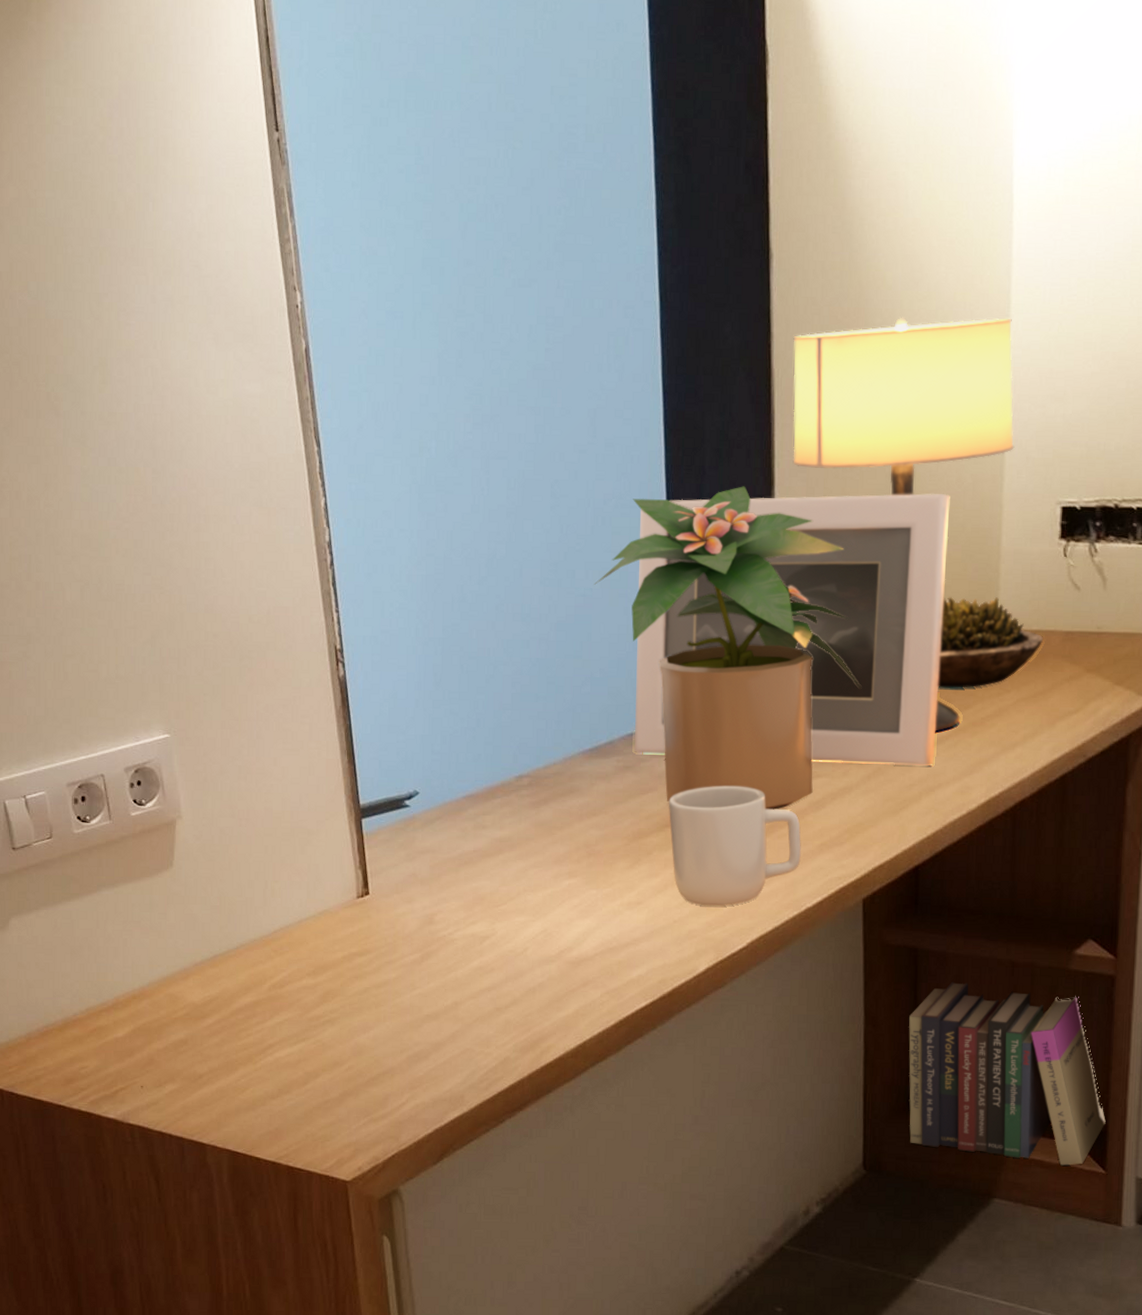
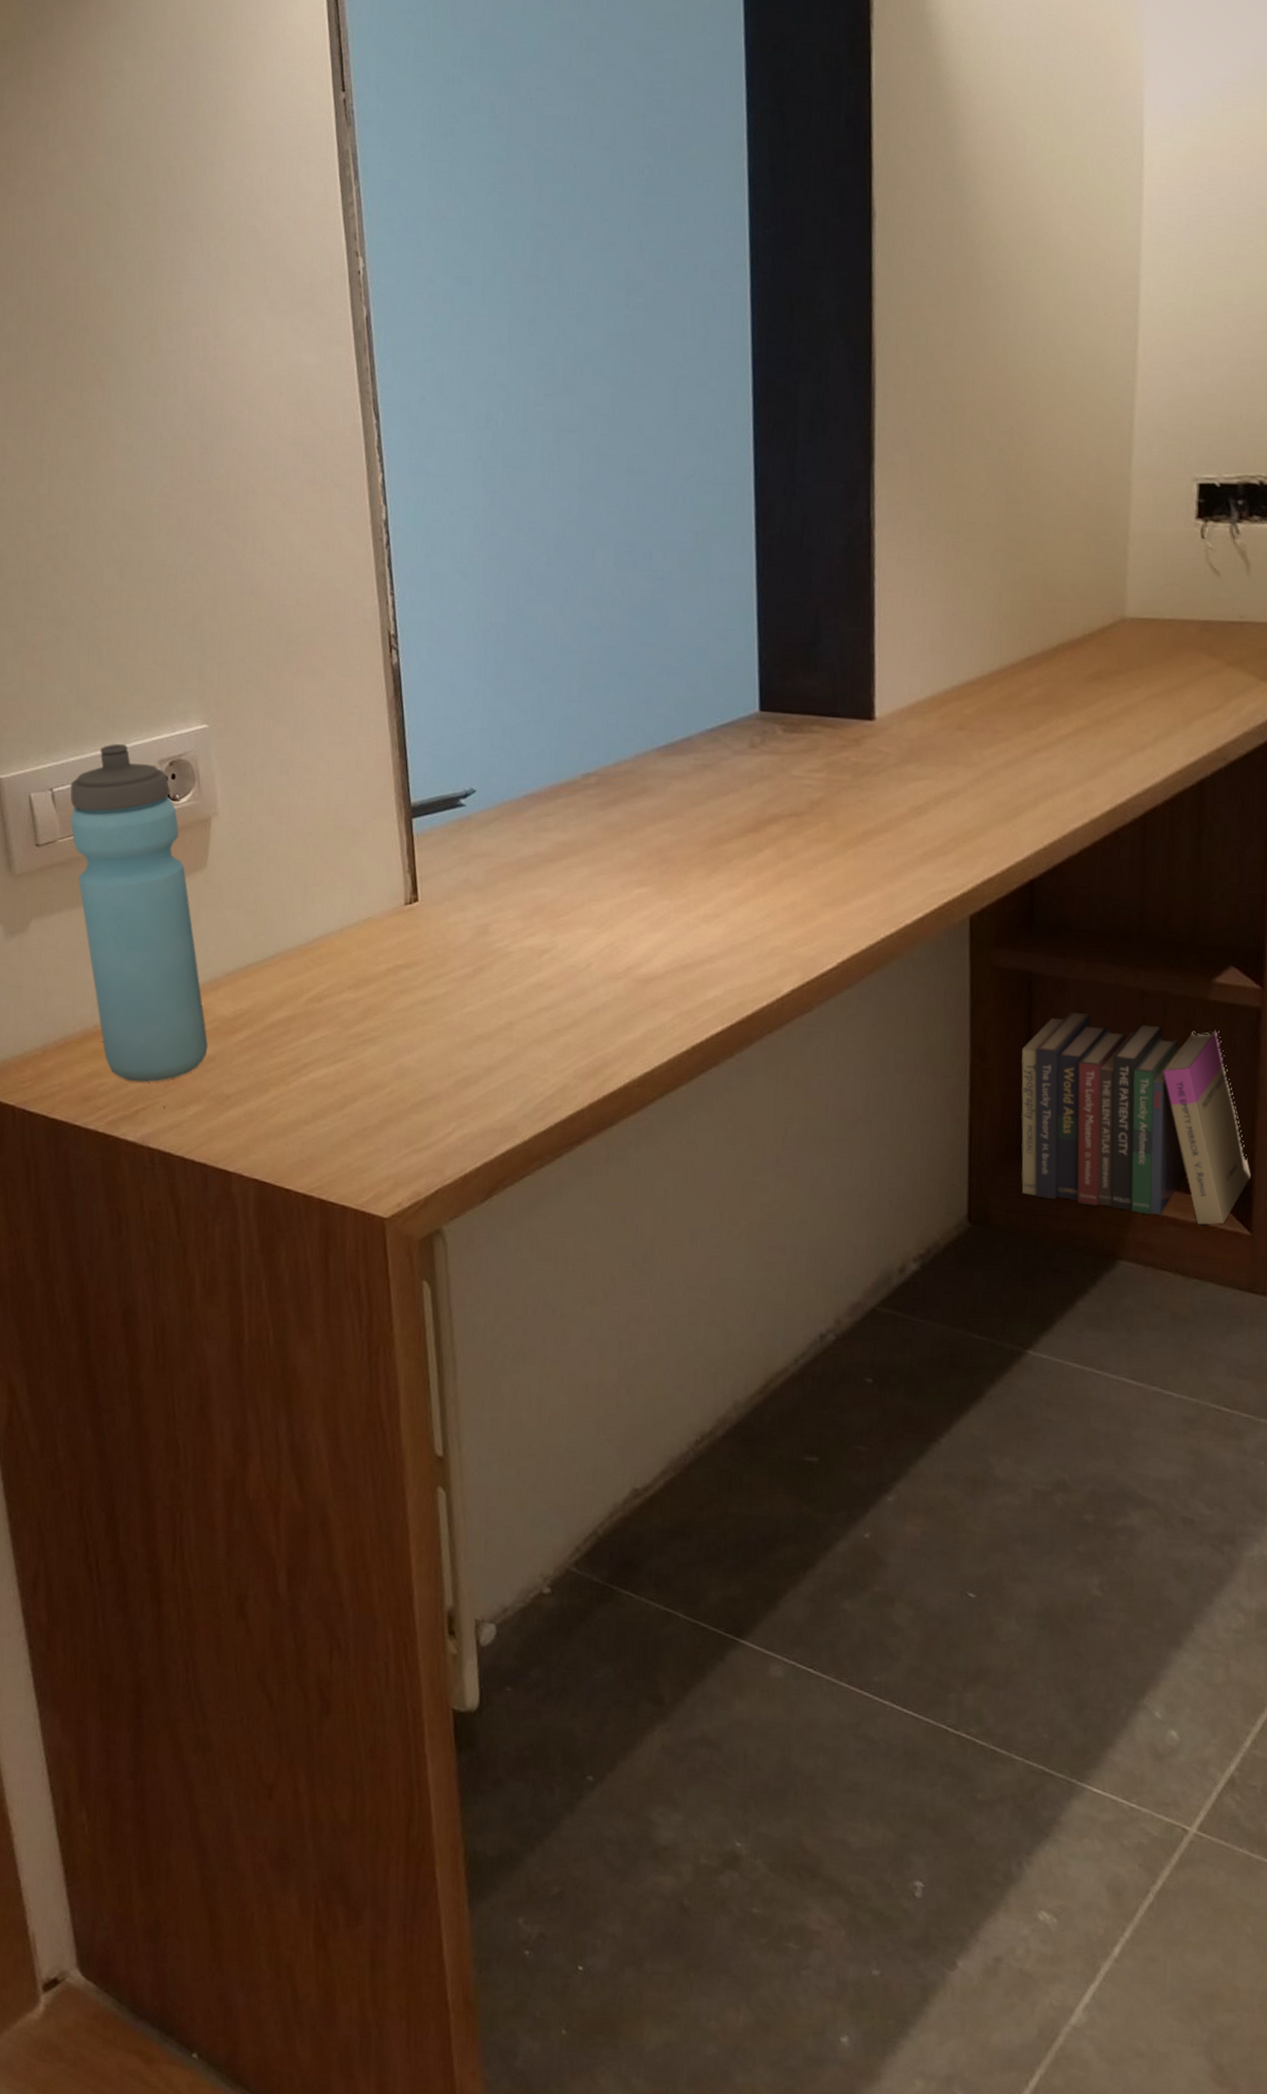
water bottle: none [42,753,180,1065] -> present [70,744,208,1083]
potted plant: present [594,486,861,810] -> none [673,461,969,815]
picture frame: present [634,493,950,766] -> none [714,468,1072,769]
mug: present [669,785,801,907] -> none [751,787,900,922]
table lamp: present [793,317,1015,732] -> none [895,278,1145,730]
succulent plant: present [938,597,1043,688] -> none [1057,582,1177,682]

